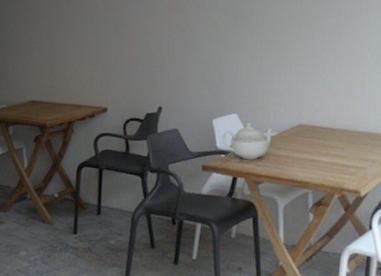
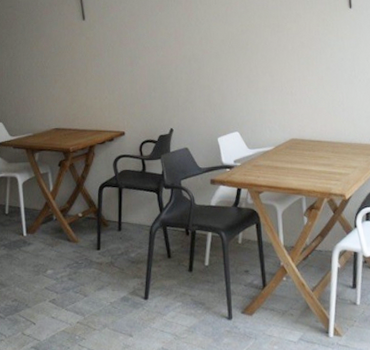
teapot: present [223,122,273,160] -> none [227,139,270,172]

